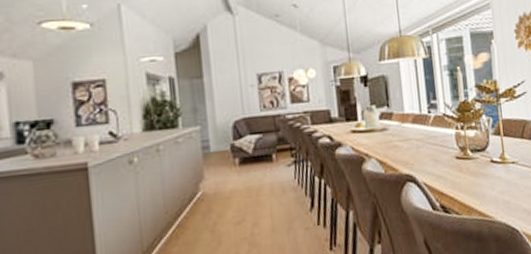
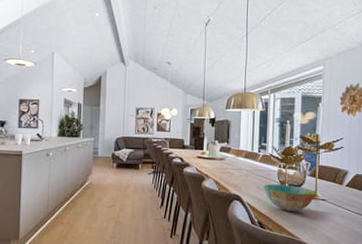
bowl: none [440,150,506,185] -> present [263,184,317,212]

